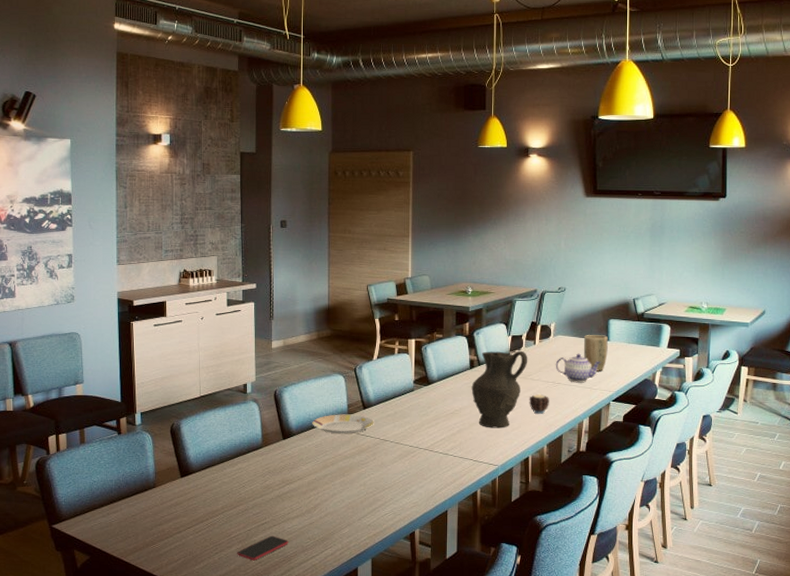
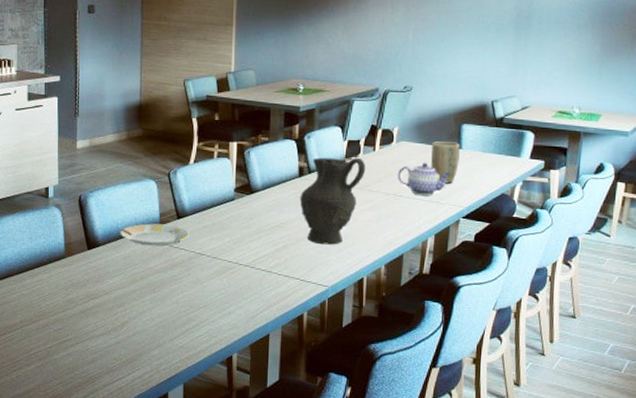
smartphone: present [237,535,288,561] -> none [36,354,92,381]
candle: present [529,393,549,414] -> none [365,207,389,230]

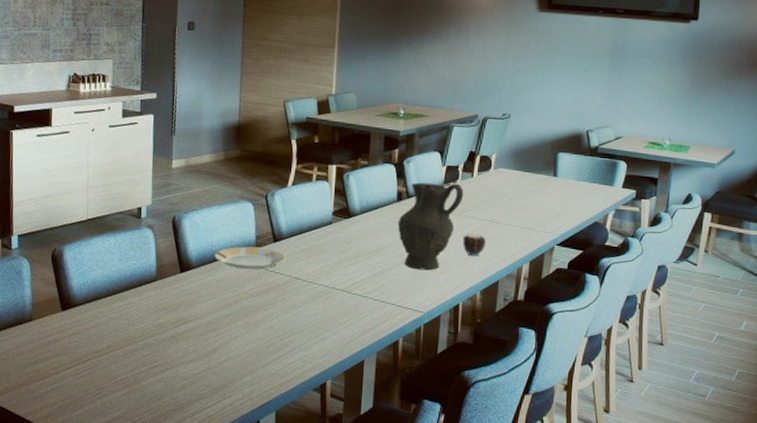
candle: none [365,207,389,230] -> present [462,233,486,256]
teapot: present [398,162,451,195] -> none [495,189,547,222]
plant pot: present [431,141,460,184] -> none [527,169,556,211]

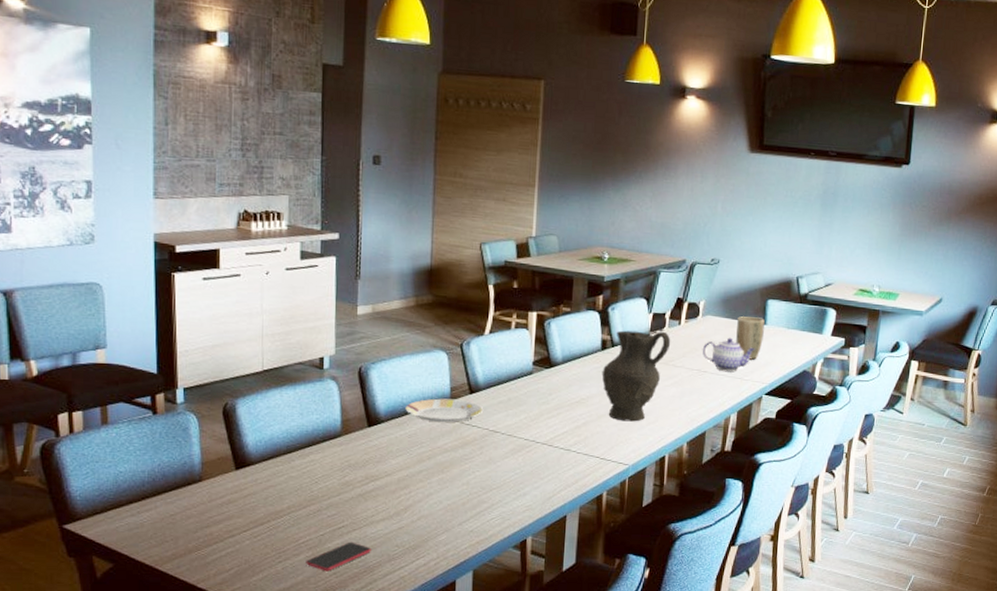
smartphone: none [122,380,182,408] -> present [306,542,371,572]
candle: present [462,233,486,256] -> none [669,383,693,406]
teapot: none [495,189,547,222] -> present [703,337,755,371]
plant pot: none [527,169,556,211] -> present [736,316,765,360]

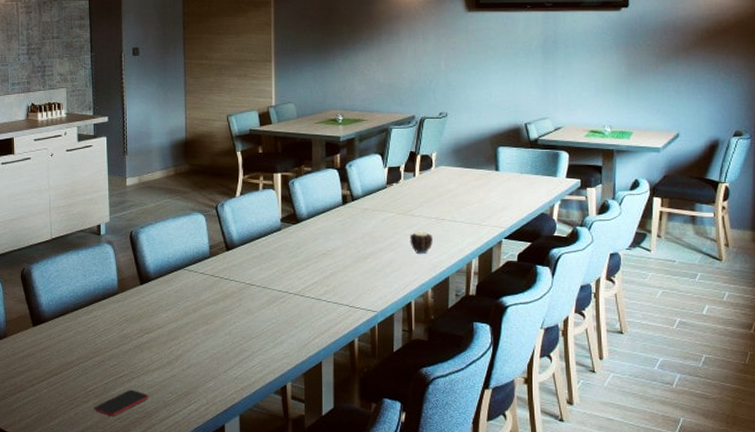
plate: present [405,398,484,423] -> none [171,256,240,278]
decorative vase: present [601,330,671,422] -> none [344,183,408,270]
candle: none [669,383,693,406] -> present [409,231,433,254]
teapot: present [703,337,755,371] -> none [439,185,490,218]
plant pot: present [736,316,765,360] -> none [470,165,498,206]

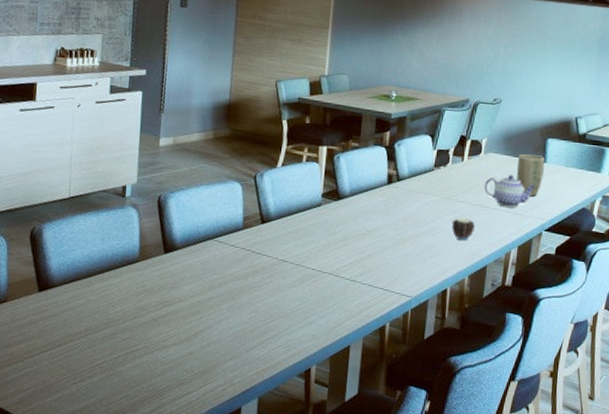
smartphone: present [94,389,149,417] -> none [99,365,162,394]
teapot: none [439,185,490,218] -> present [484,174,535,207]
plant pot: none [470,165,498,206] -> present [517,154,545,197]

